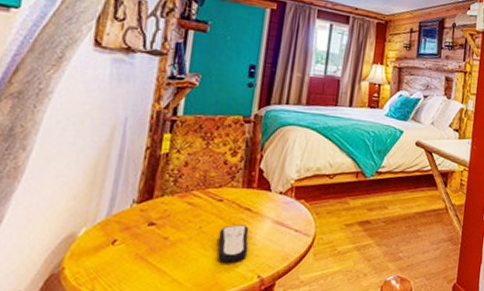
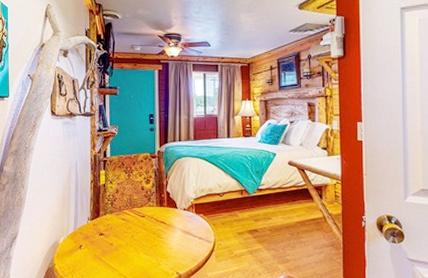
remote control: present [218,224,249,263] -> none [146,234,167,262]

